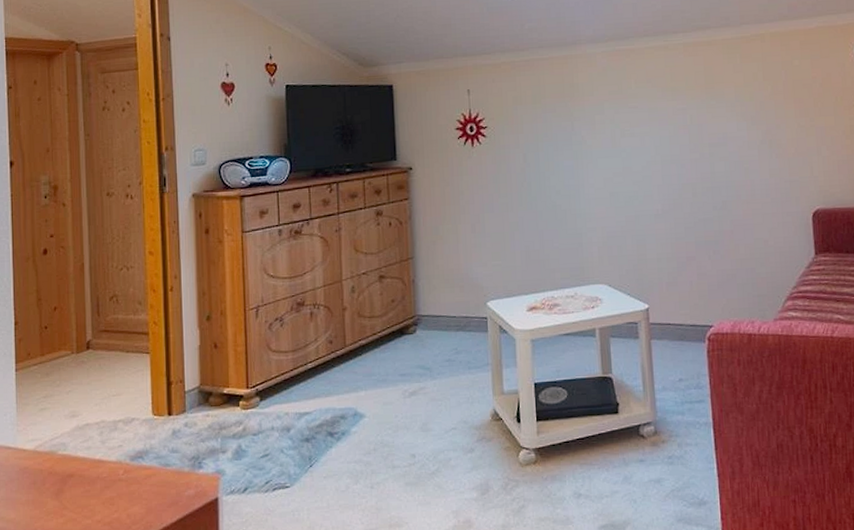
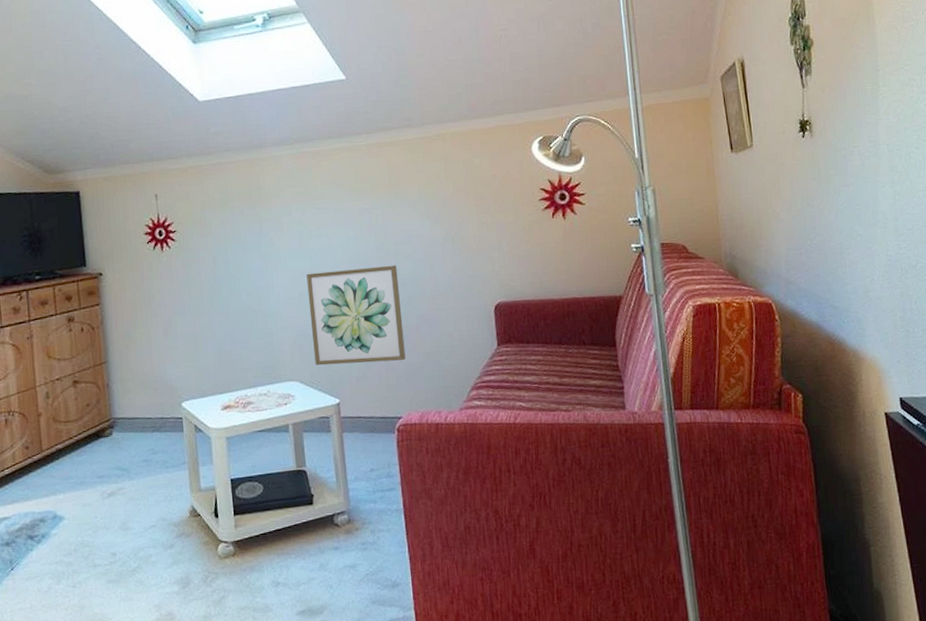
wall art: none [618,167,718,269] -> present [306,265,406,366]

